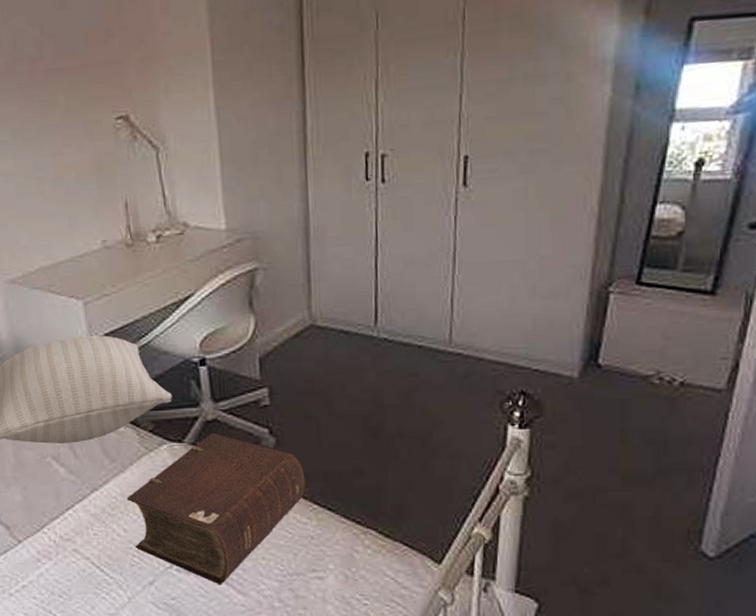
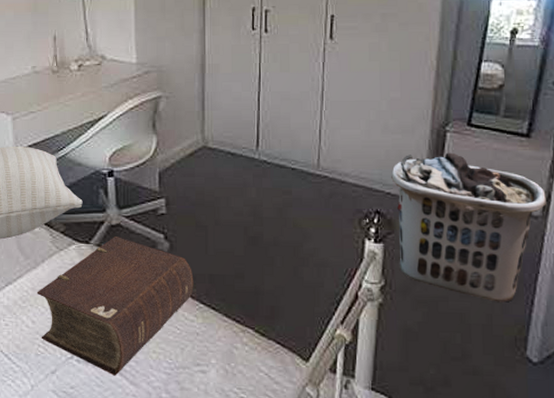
clothes hamper: none [540,318,733,491] -> present [391,152,546,303]

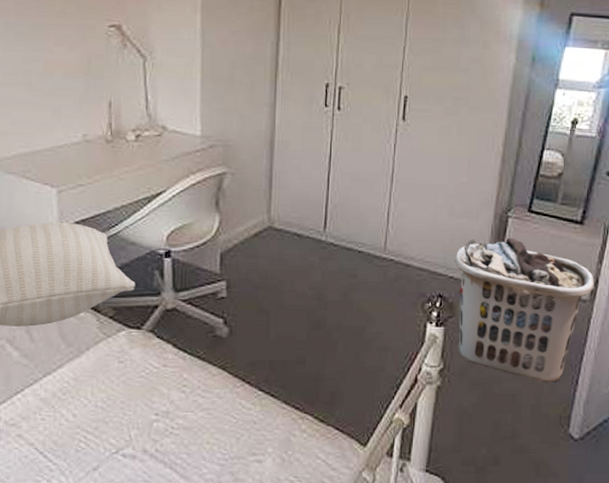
bible: present [36,235,194,376] -> none [79,320,253,470]

